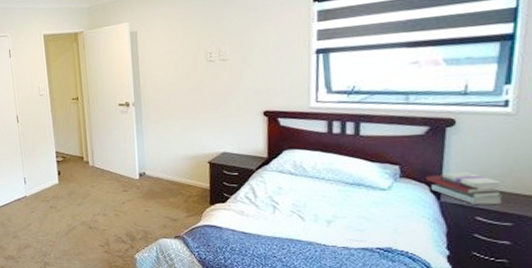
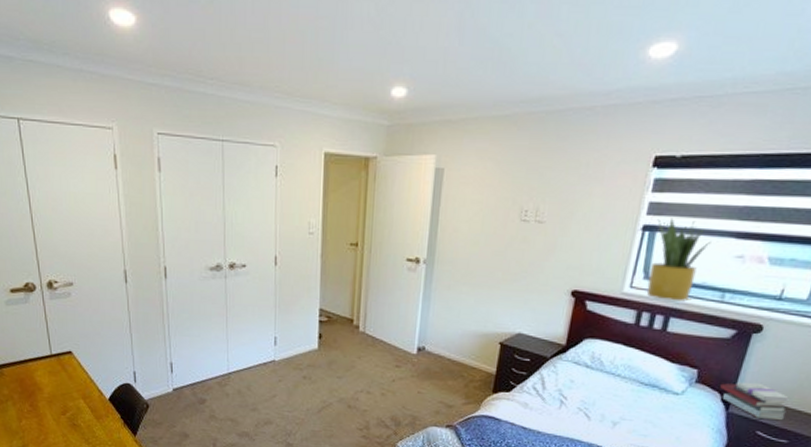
planter: none [328,39,384,109] -> present [646,218,711,302]

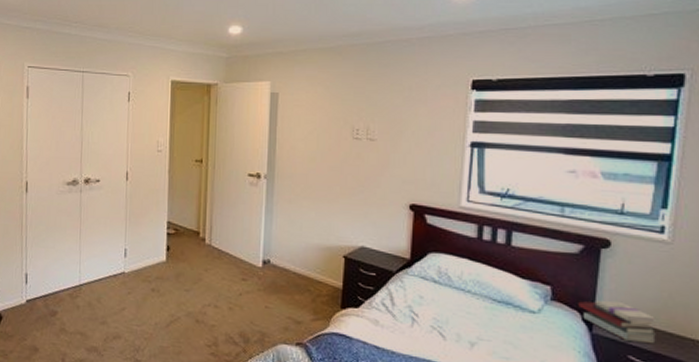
planter: present [646,218,711,302] -> none [484,135,541,216]

